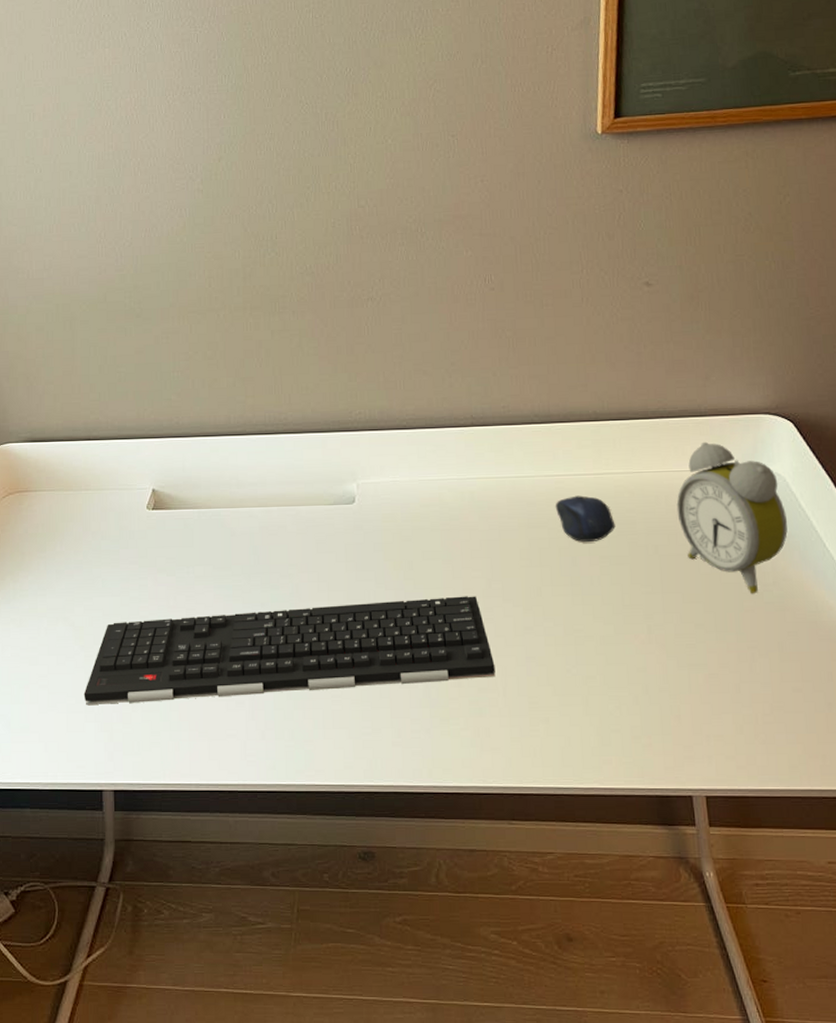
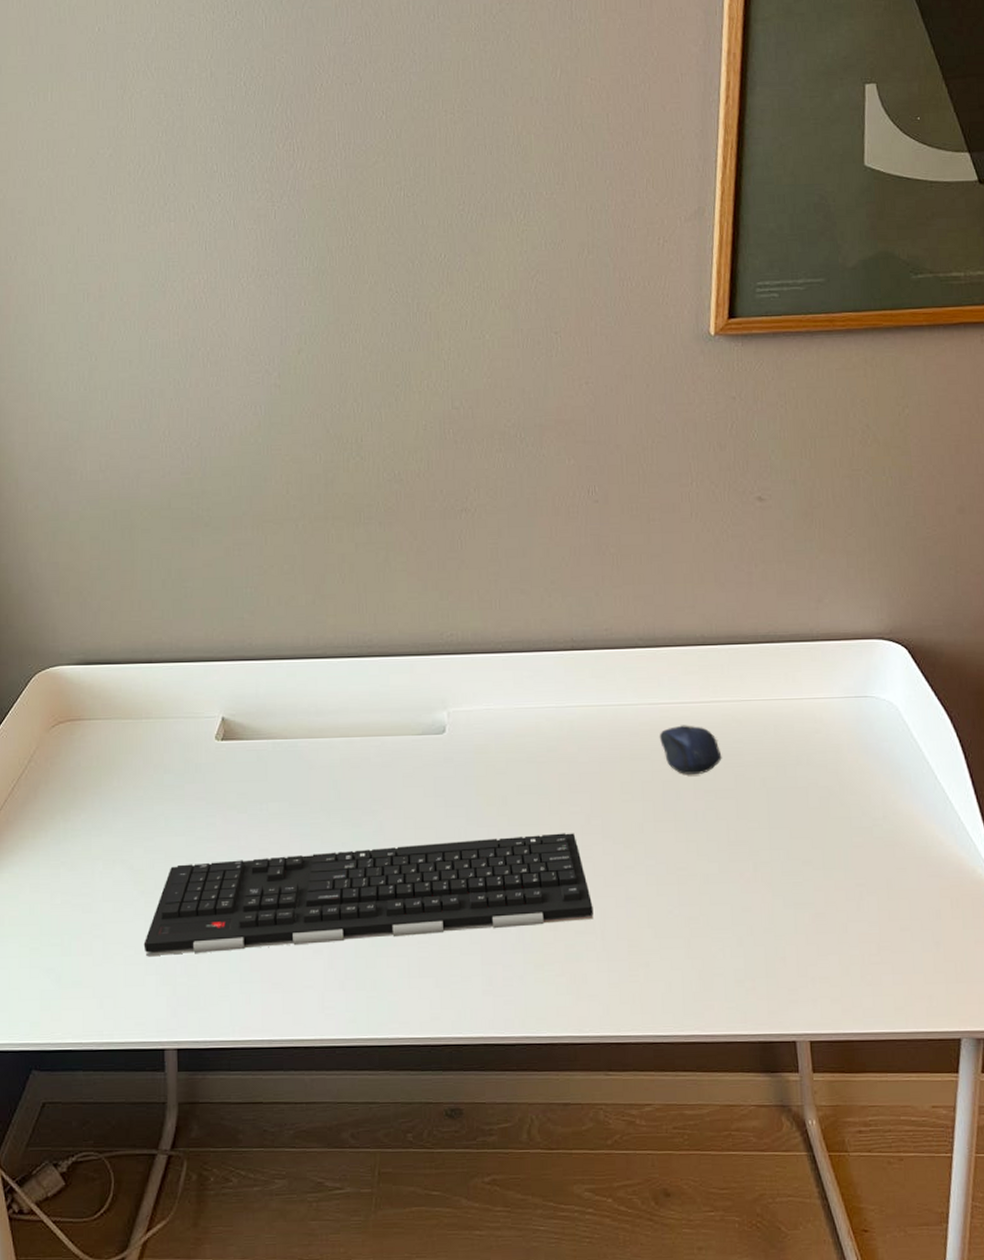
alarm clock: present [676,441,788,594] -> none [785,668,899,829]

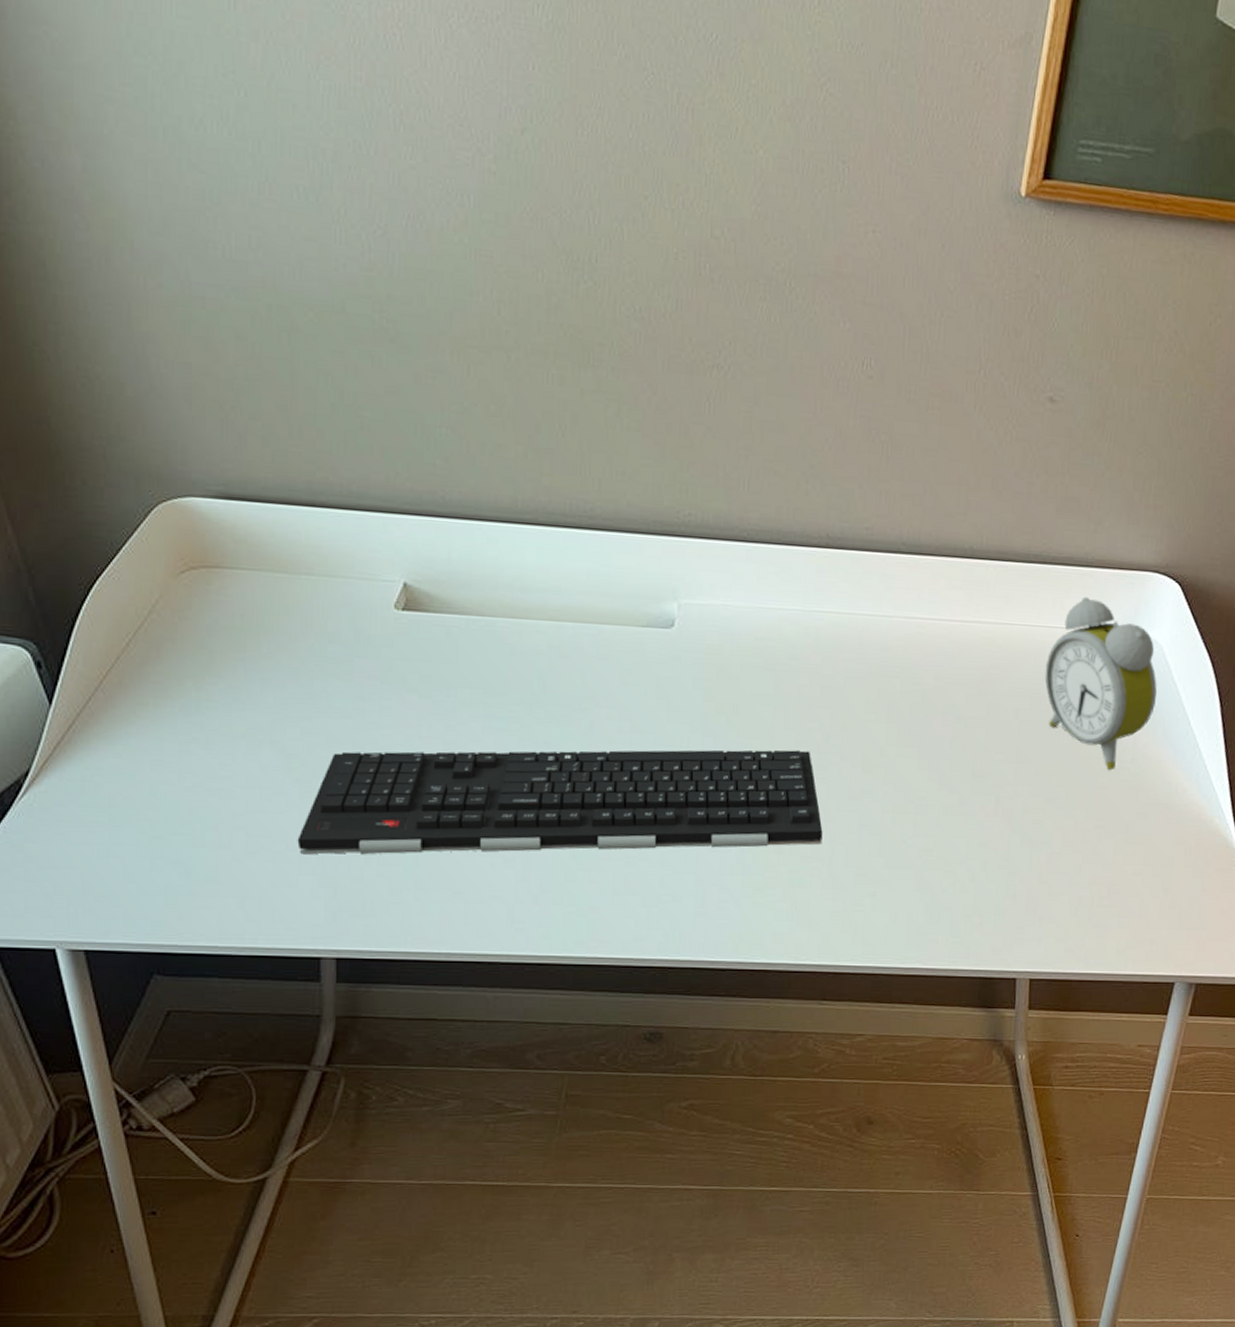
computer mouse: present [659,725,722,774] -> none [912,644,977,699]
alarm clock: none [785,668,899,829] -> present [1045,596,1158,771]

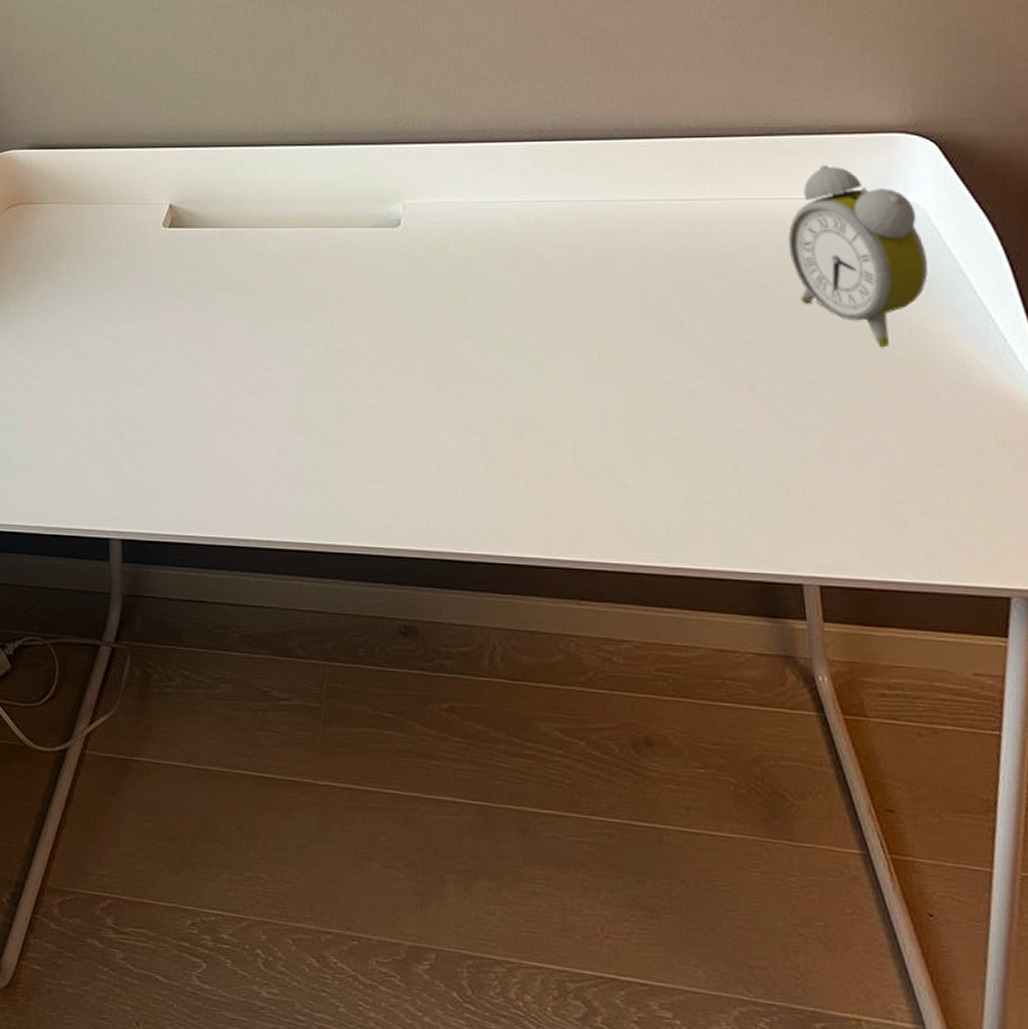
keyboard: present [297,750,823,855] -> none [90,337,564,444]

